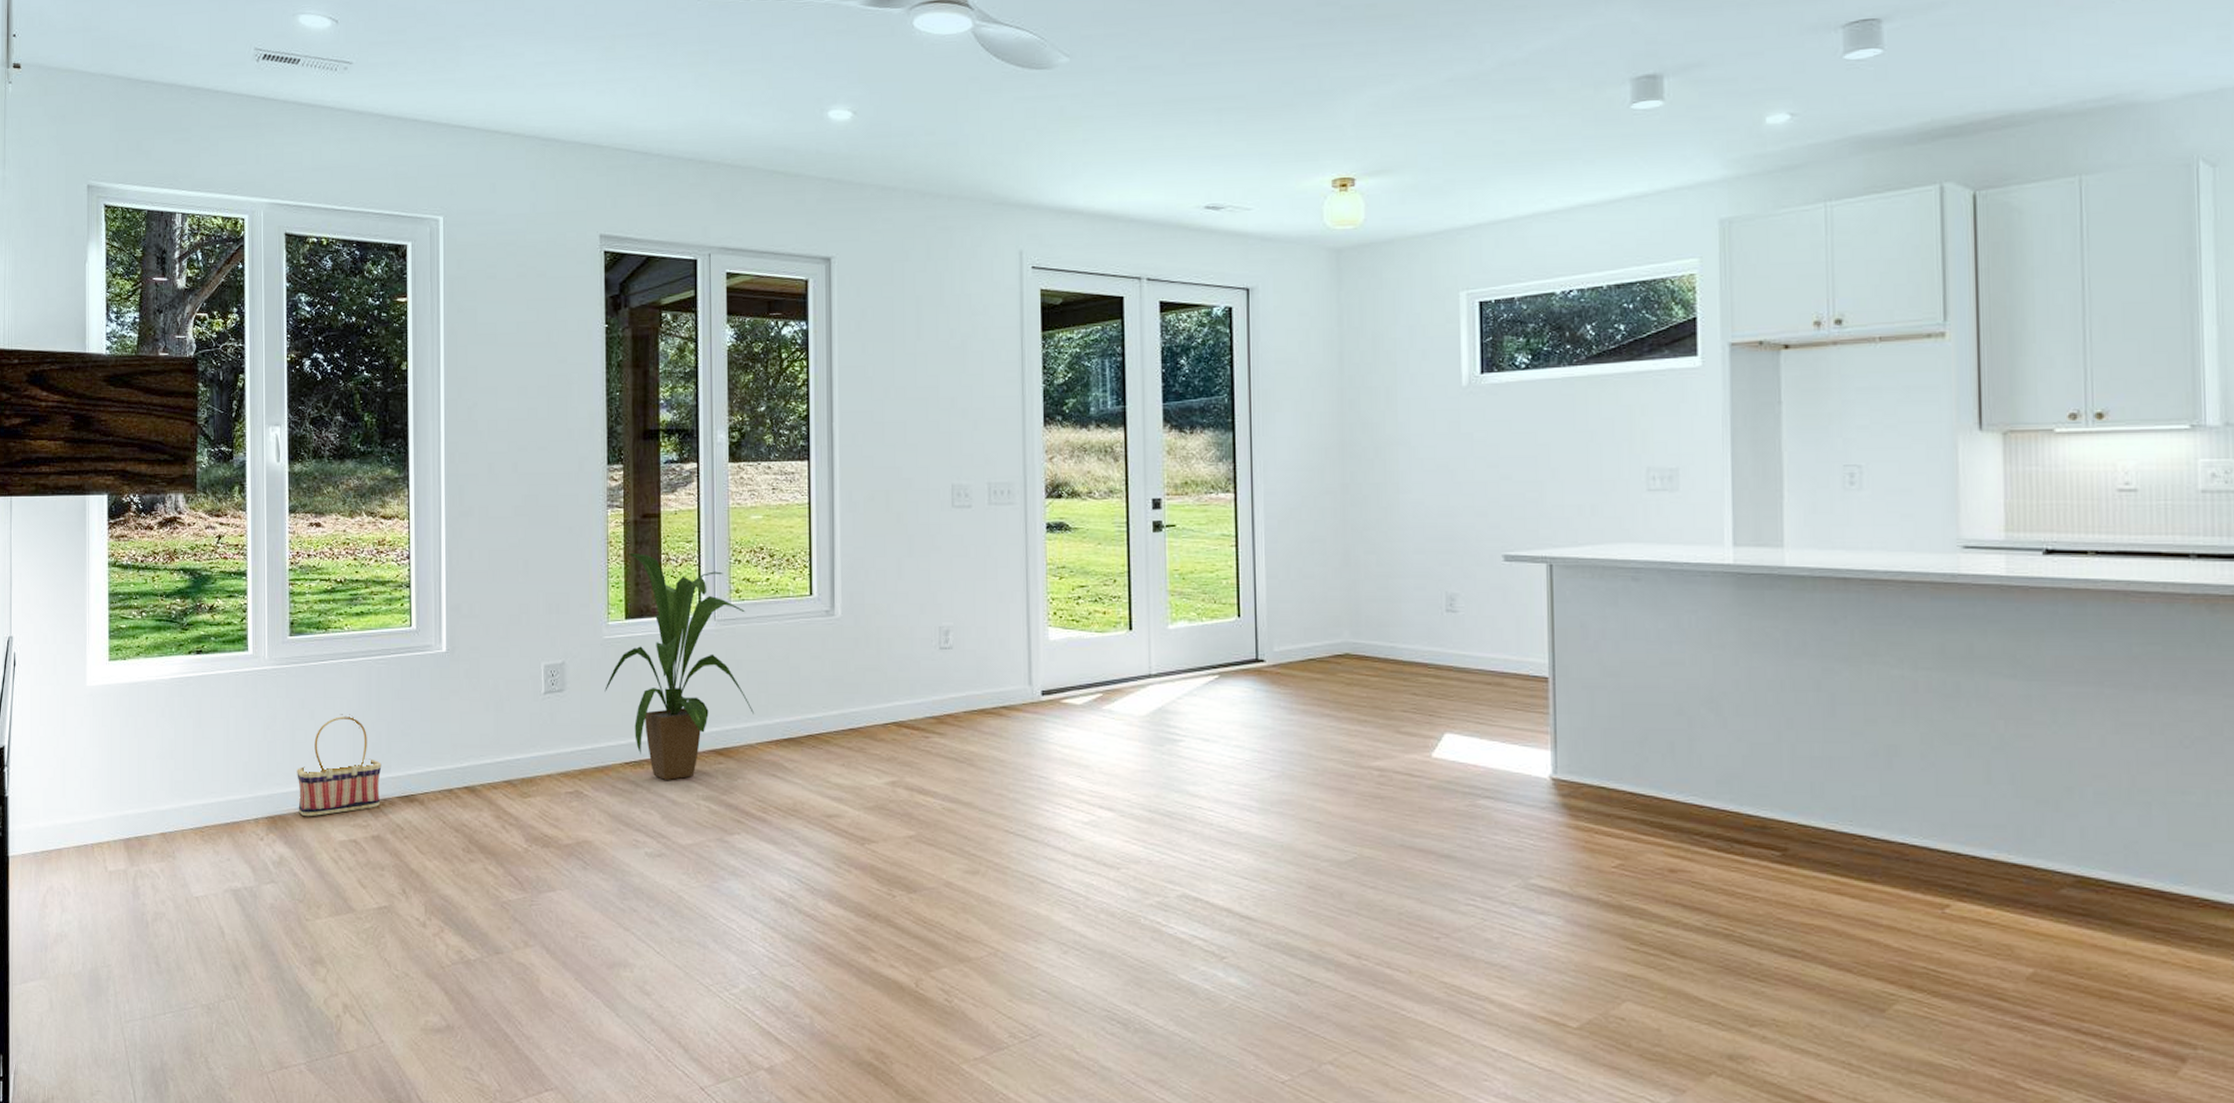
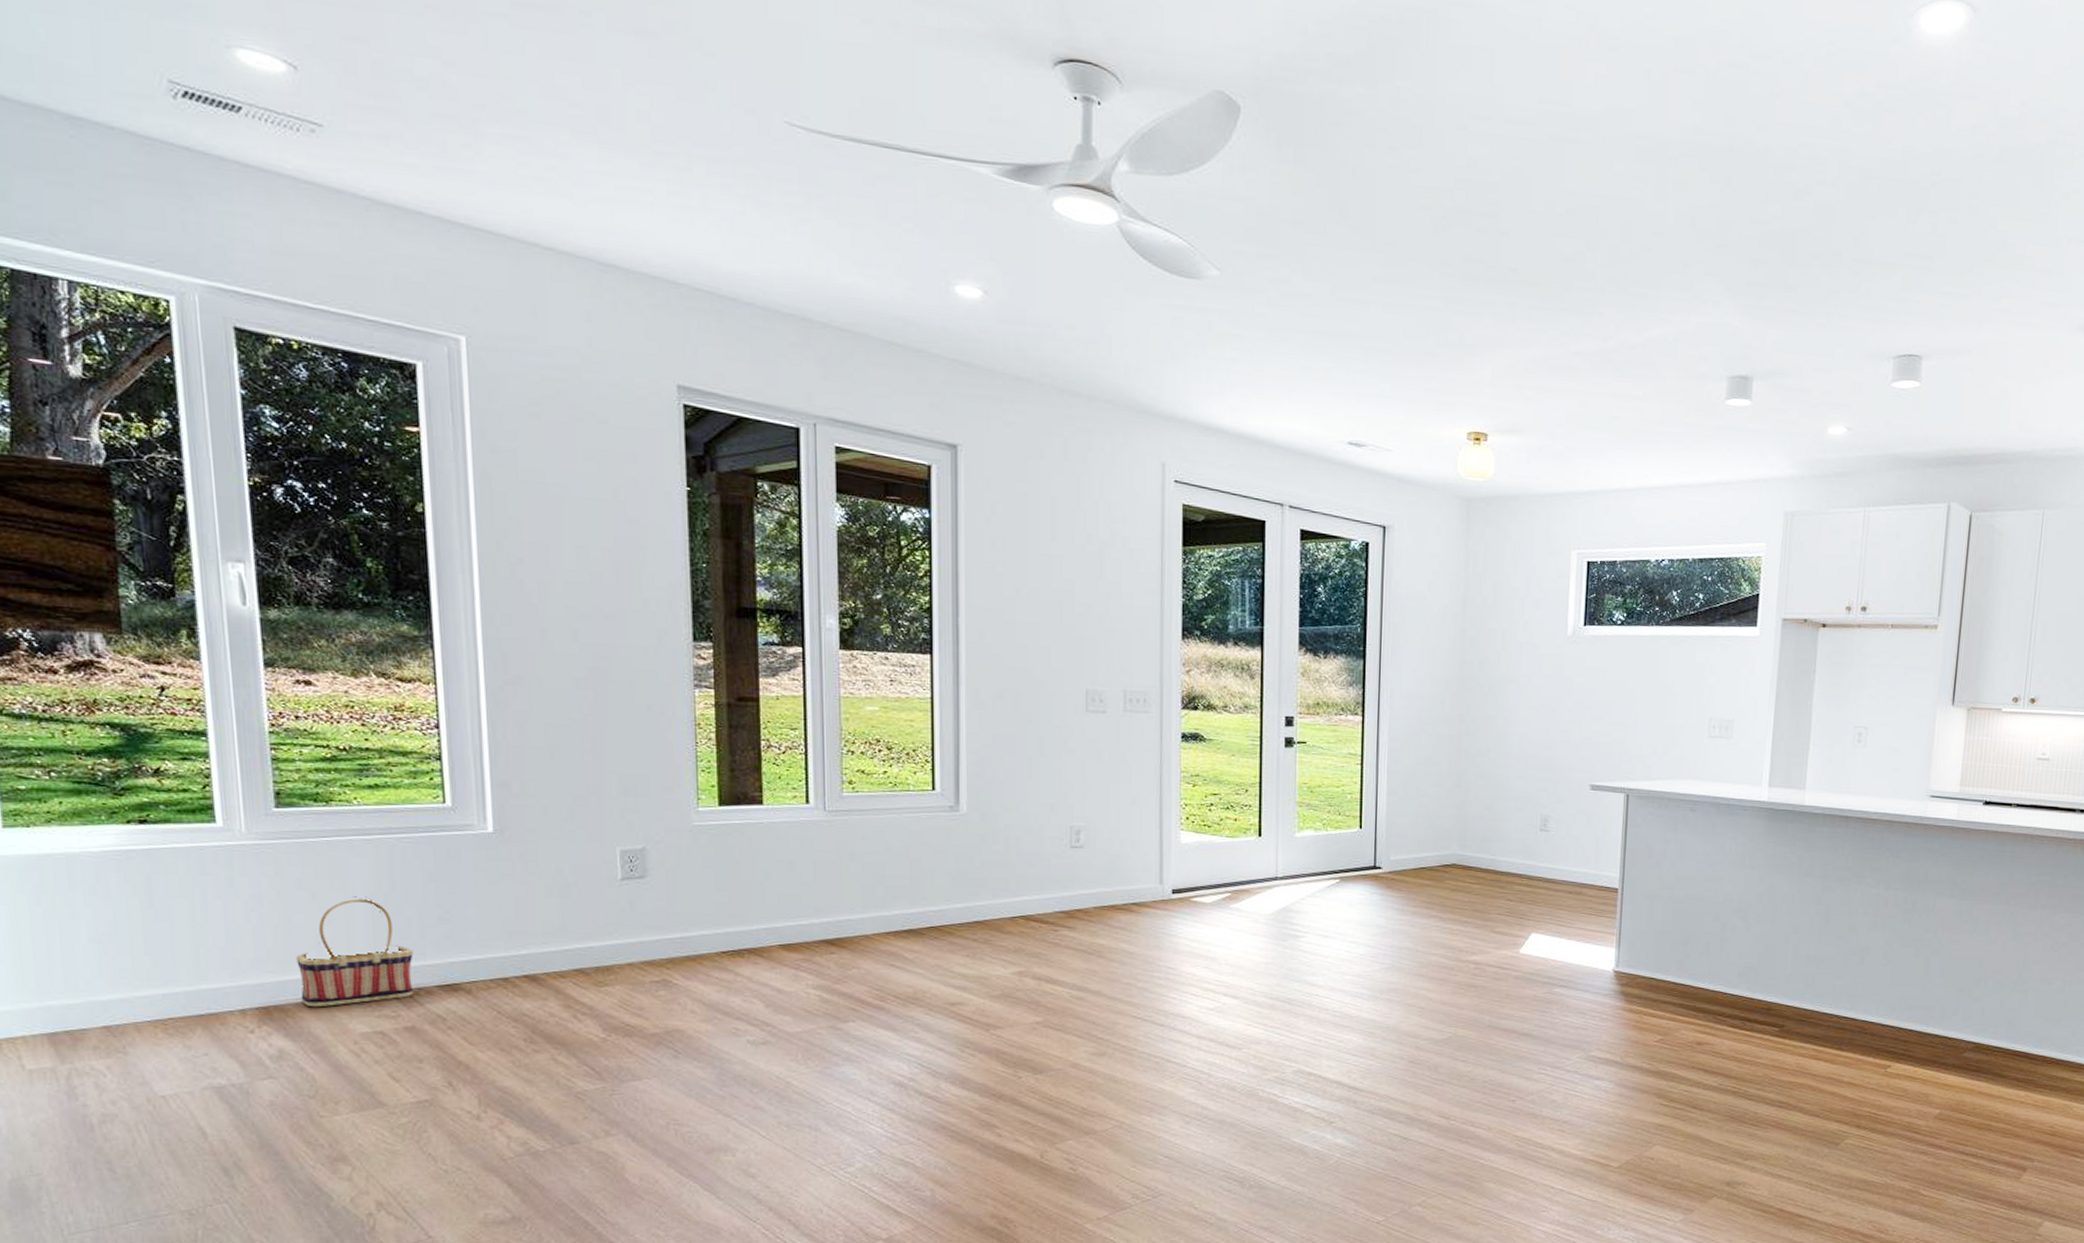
house plant: present [604,554,754,780] -> none [695,738,870,969]

